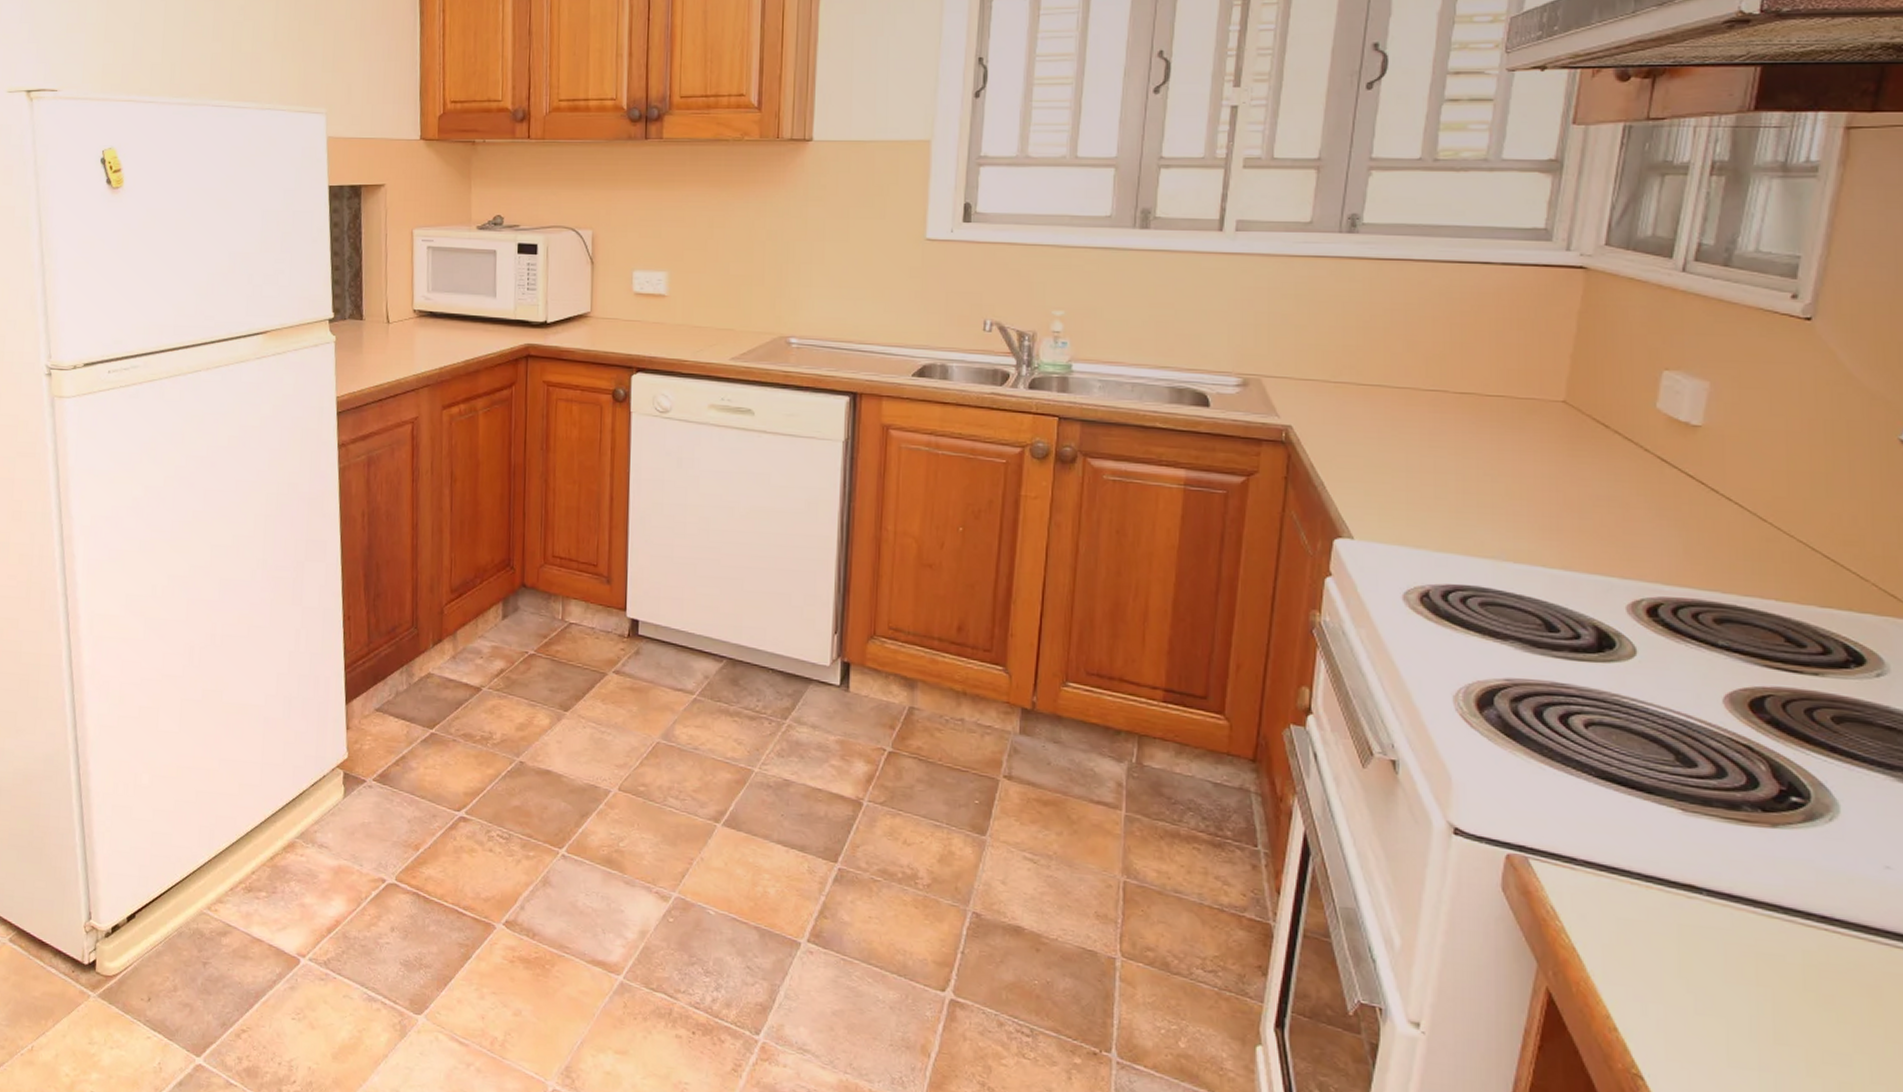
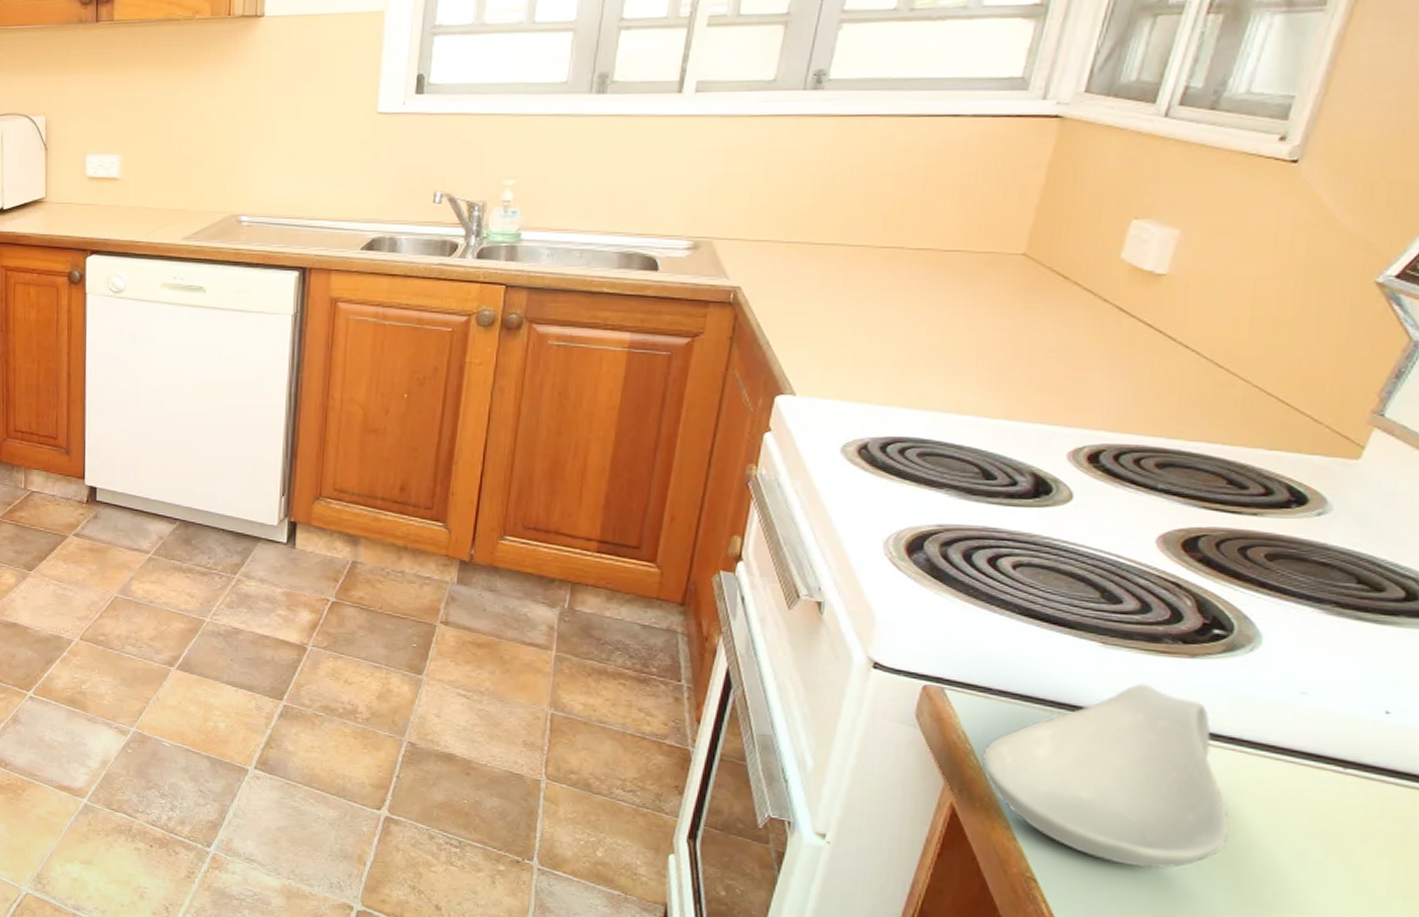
spoon rest: none [1573,855,1834,1065] -> present [981,683,1230,869]

